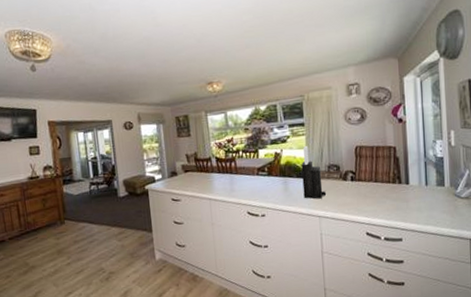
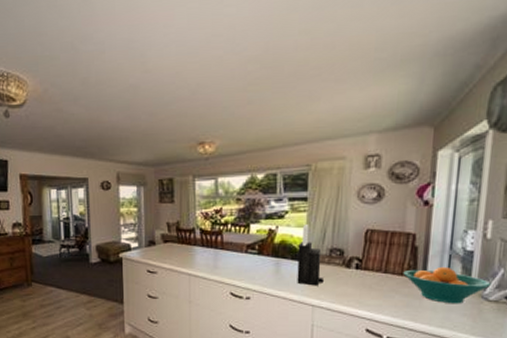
fruit bowl: none [390,172,461,204] -> present [403,266,491,304]

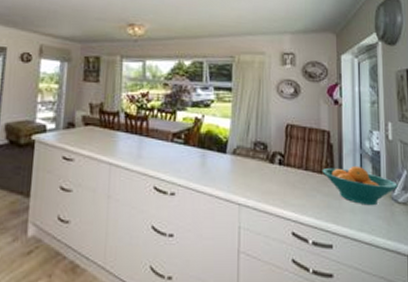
knife block: present [297,225,323,286] -> none [223,115,249,182]

